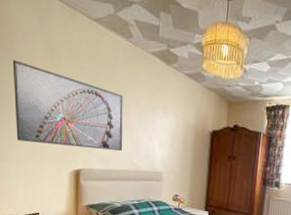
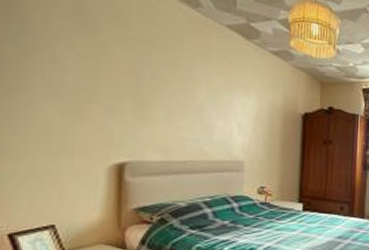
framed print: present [12,60,123,151] -> none [15,20,190,137]

